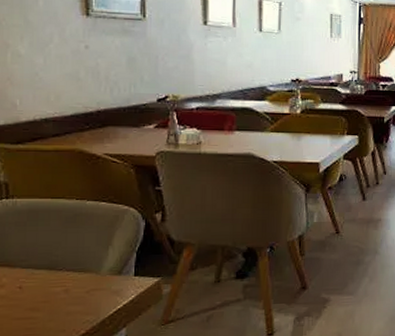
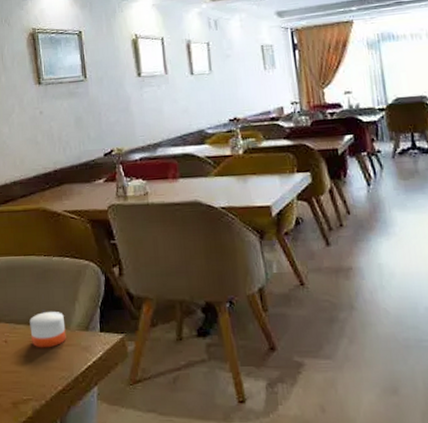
candle: none [52,256,95,294] -> present [29,312,66,348]

